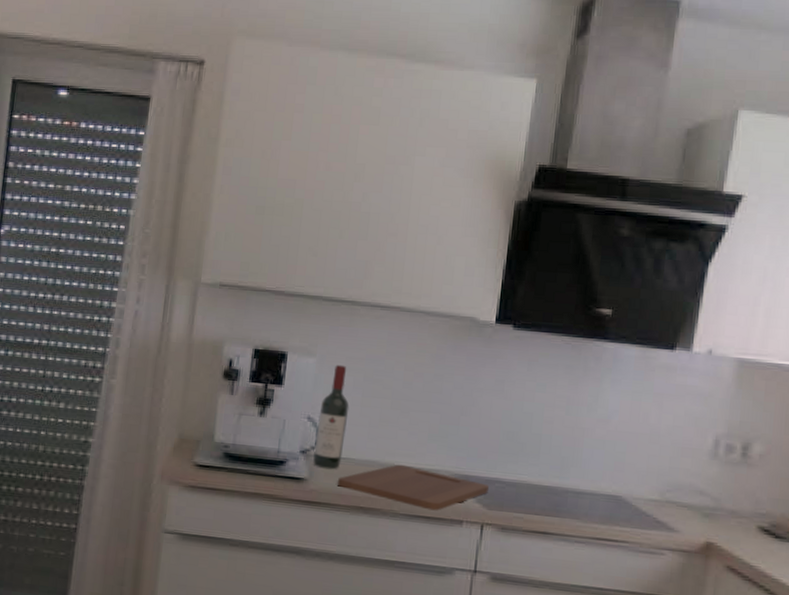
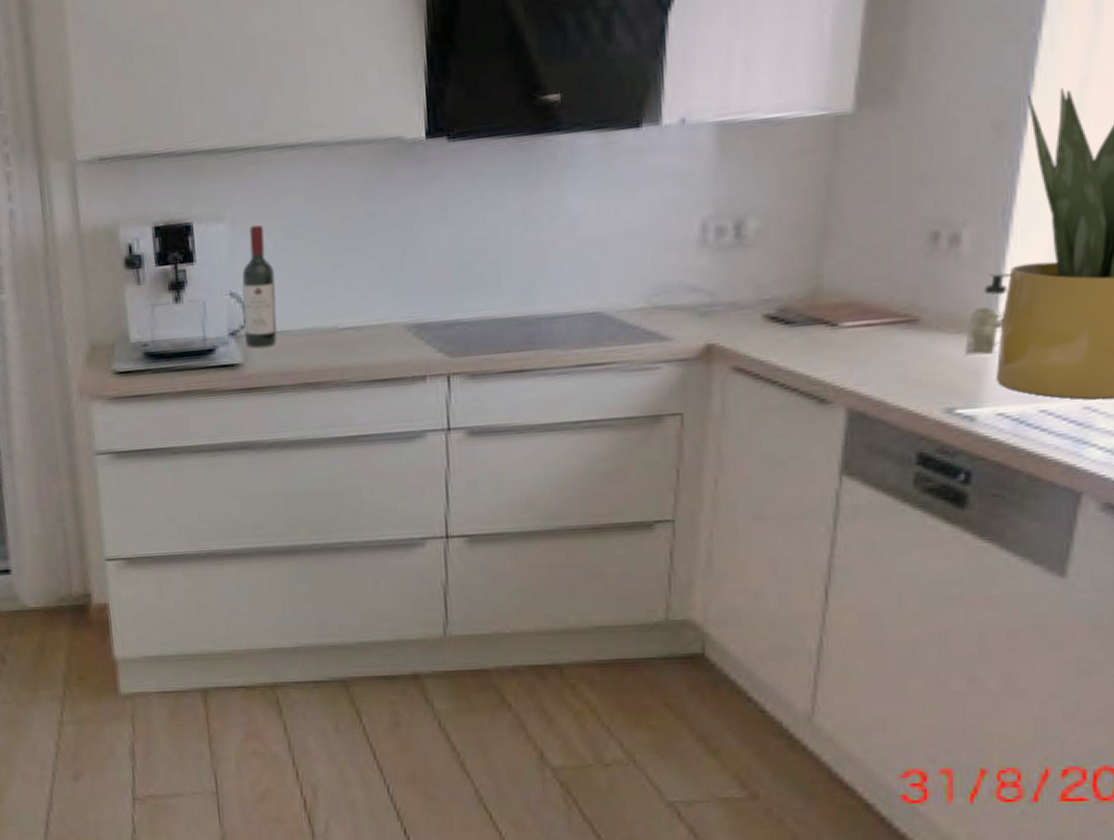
cutting board: present [338,464,489,511] -> none [277,325,449,372]

